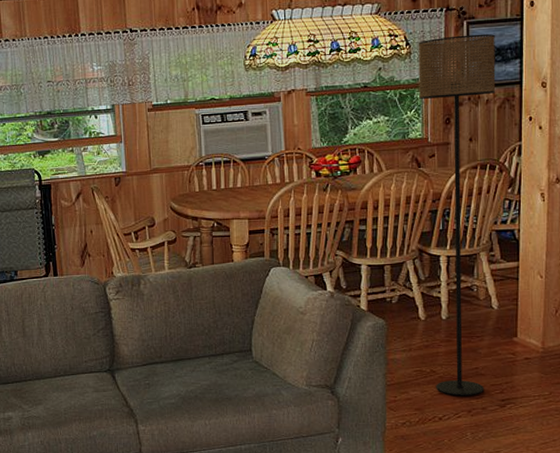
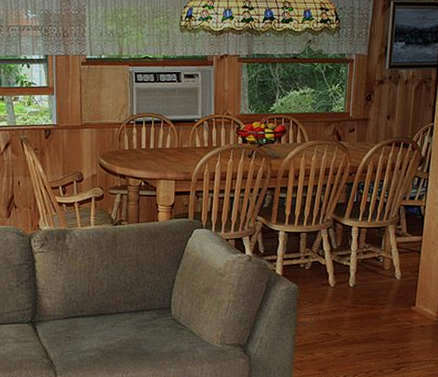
floor lamp: present [418,33,496,396] -> none [339,15,418,359]

